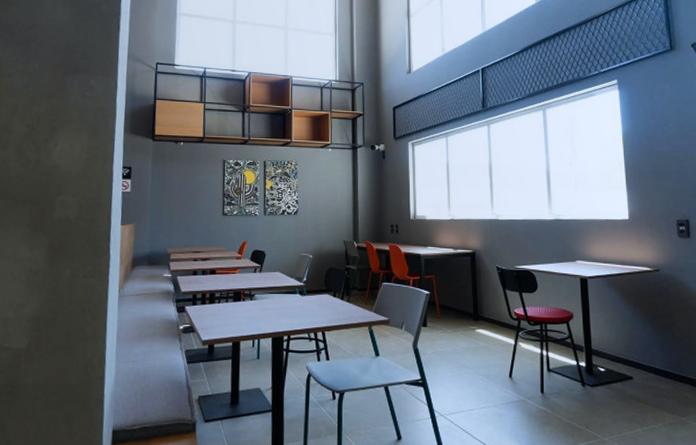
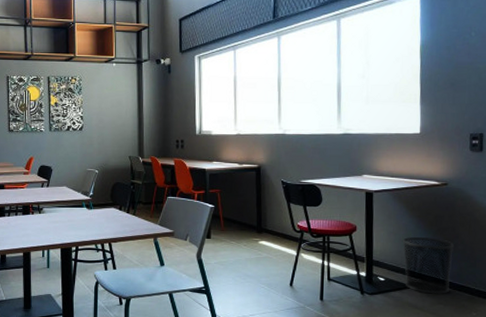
trash can: none [619,325,672,387] -> present [402,237,455,295]

